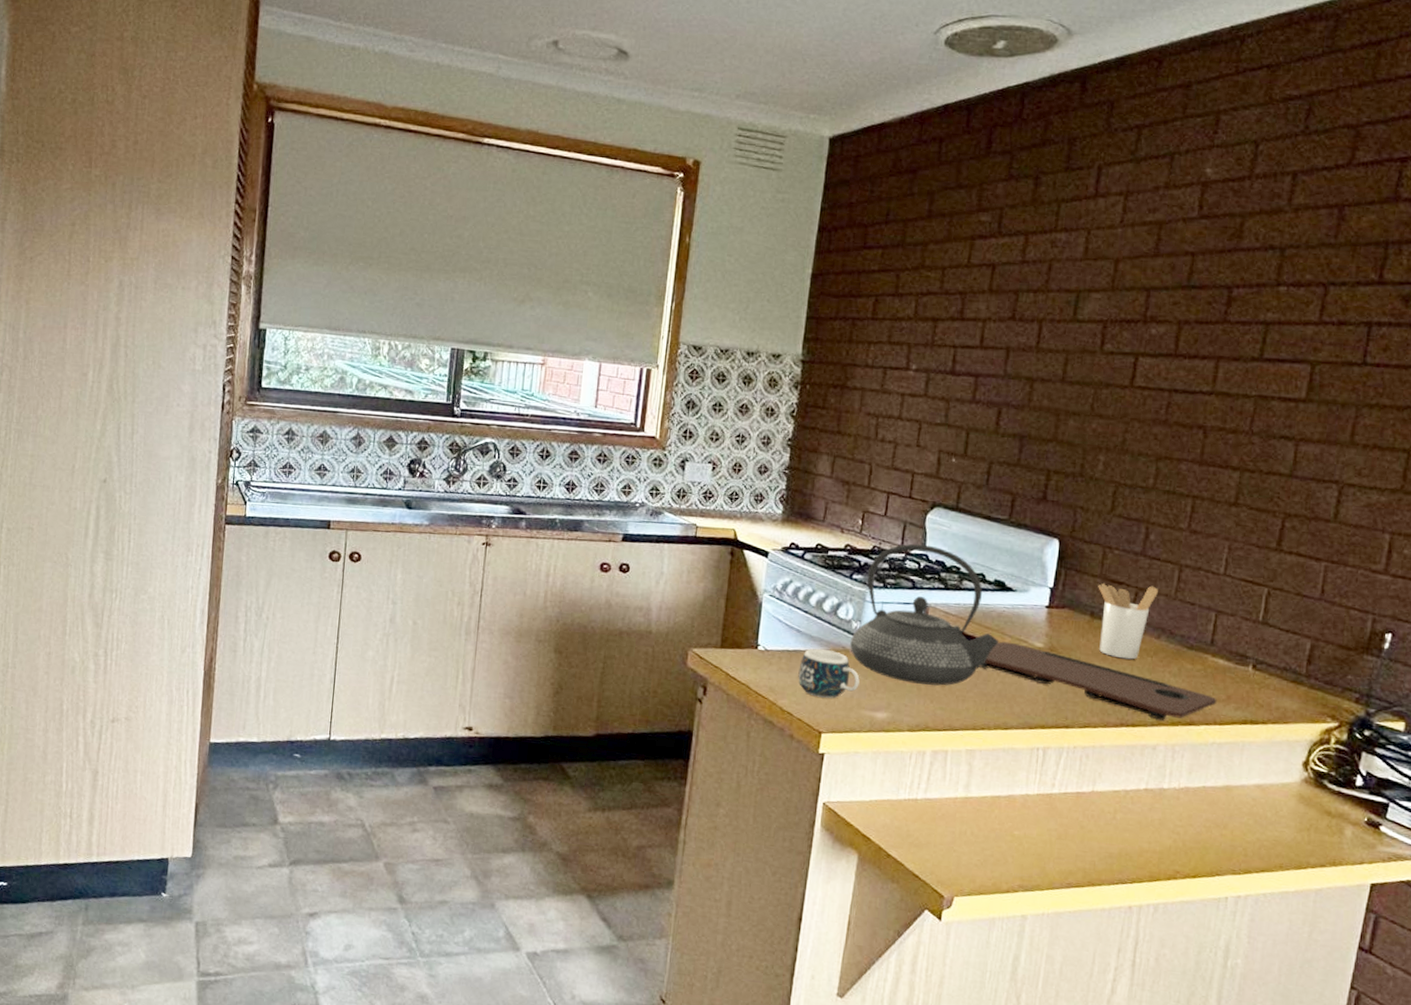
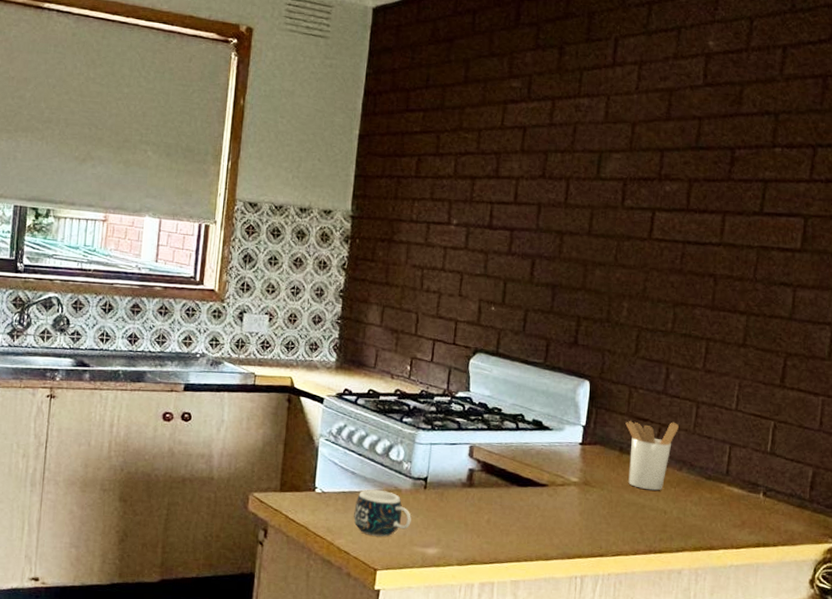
teapot: present [850,543,999,686] -> none [401,387,539,521]
cutting board: present [980,641,1217,720] -> none [521,477,733,546]

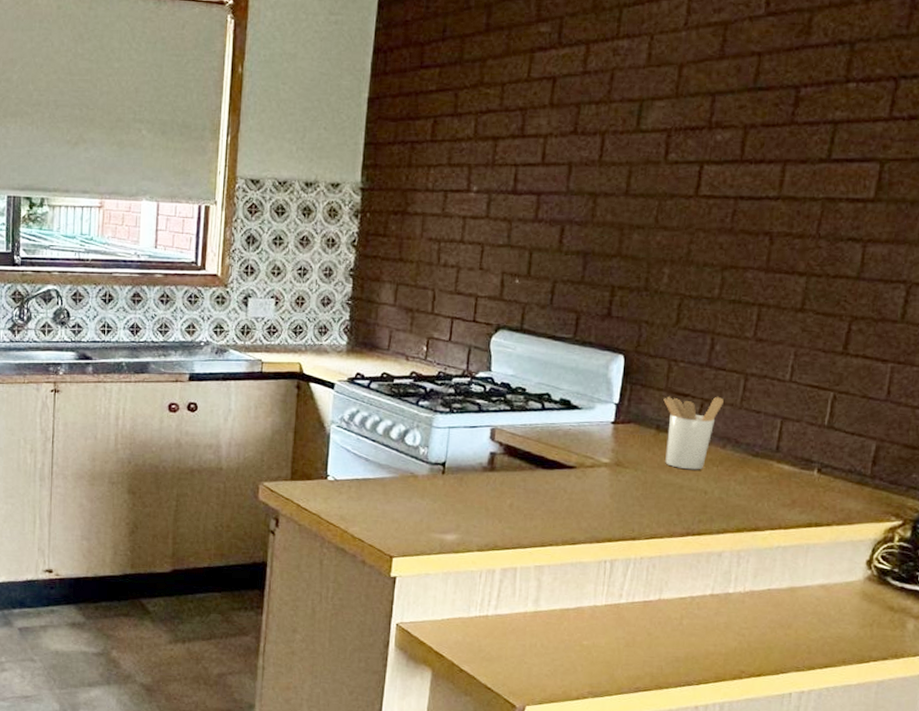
mug: present [354,489,411,537] -> none [368,475,429,523]

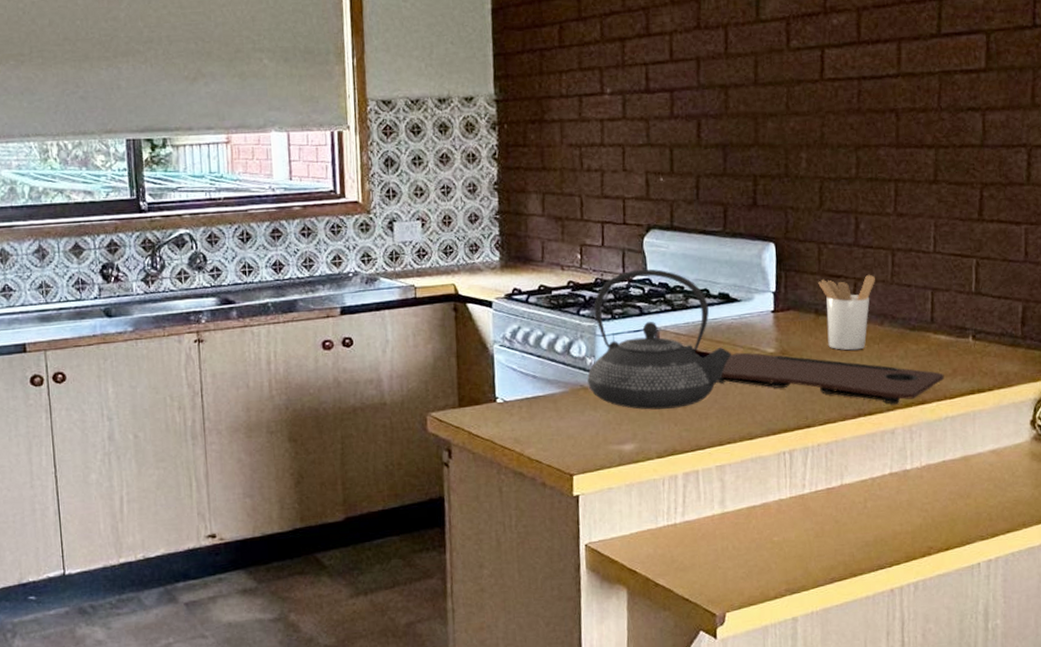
teapot: none [418,367,566,506] -> present [587,268,732,410]
cutting board: none [547,459,782,527] -> present [717,352,945,404]

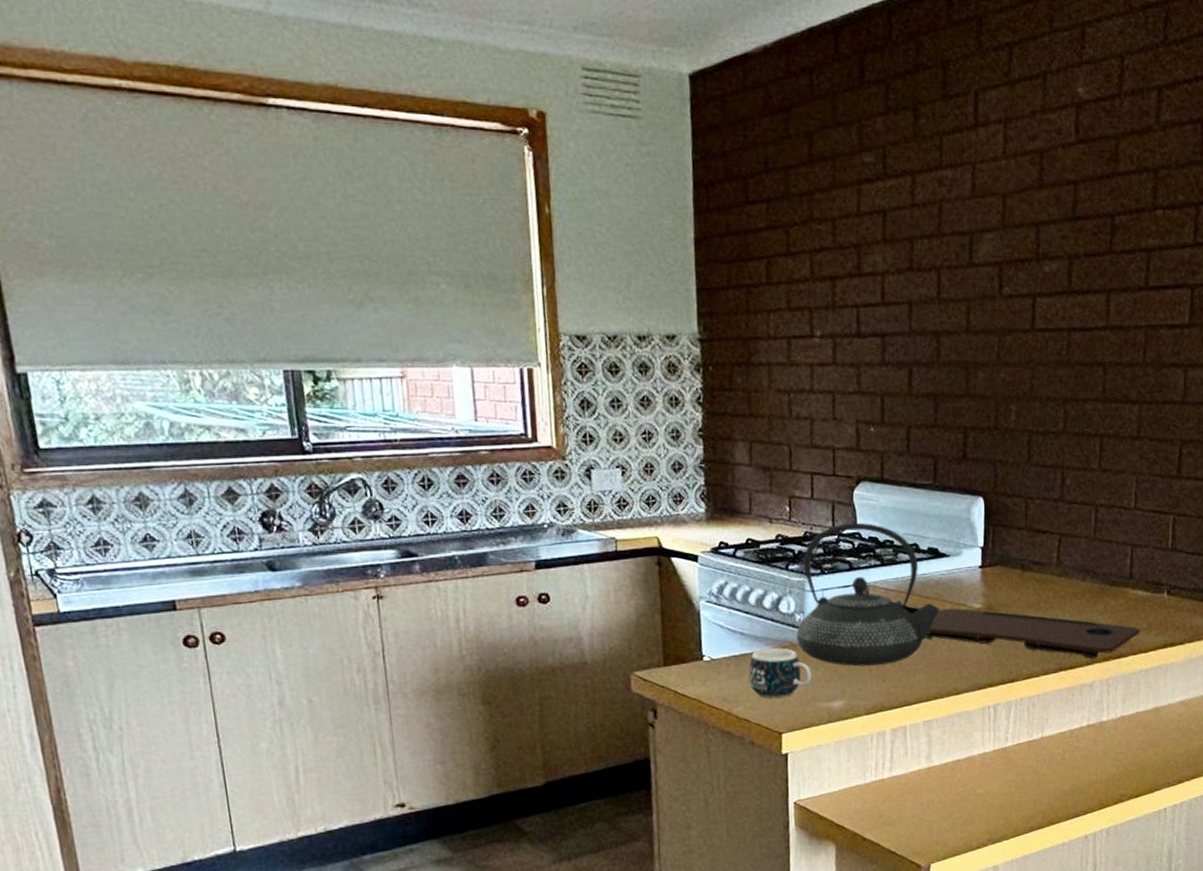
mug: none [540,390,603,440] -> present [748,647,812,698]
utensil holder: present [818,274,875,351] -> none [1024,530,1079,606]

